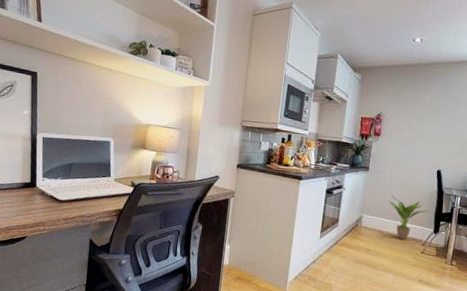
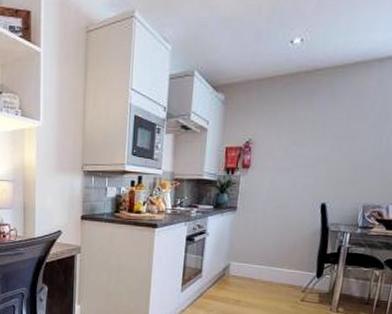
potted plant: present [388,194,429,240] -> none [261,236,310,287]

